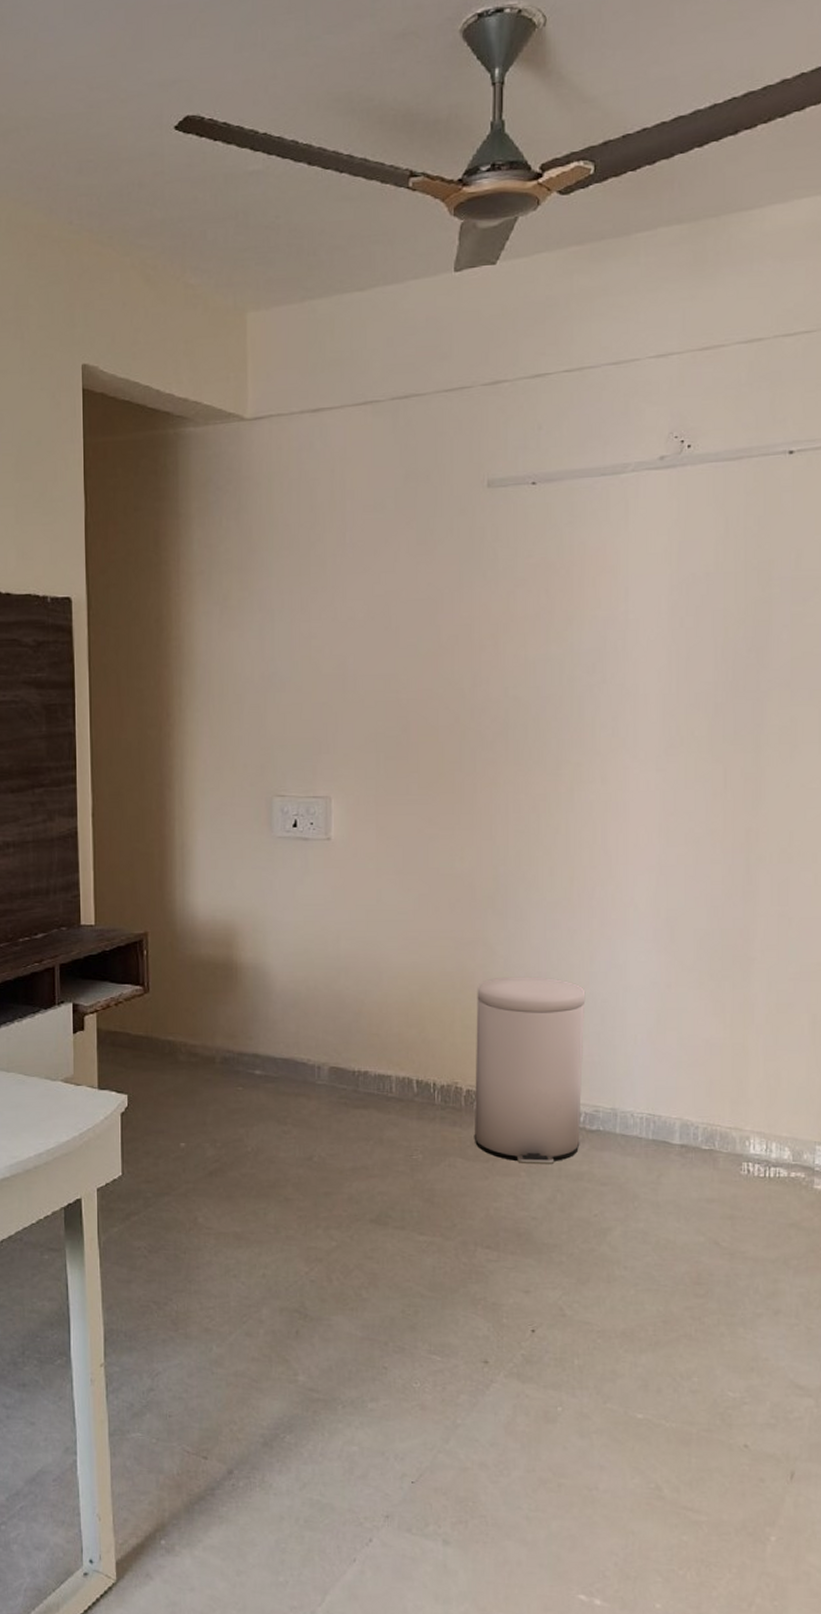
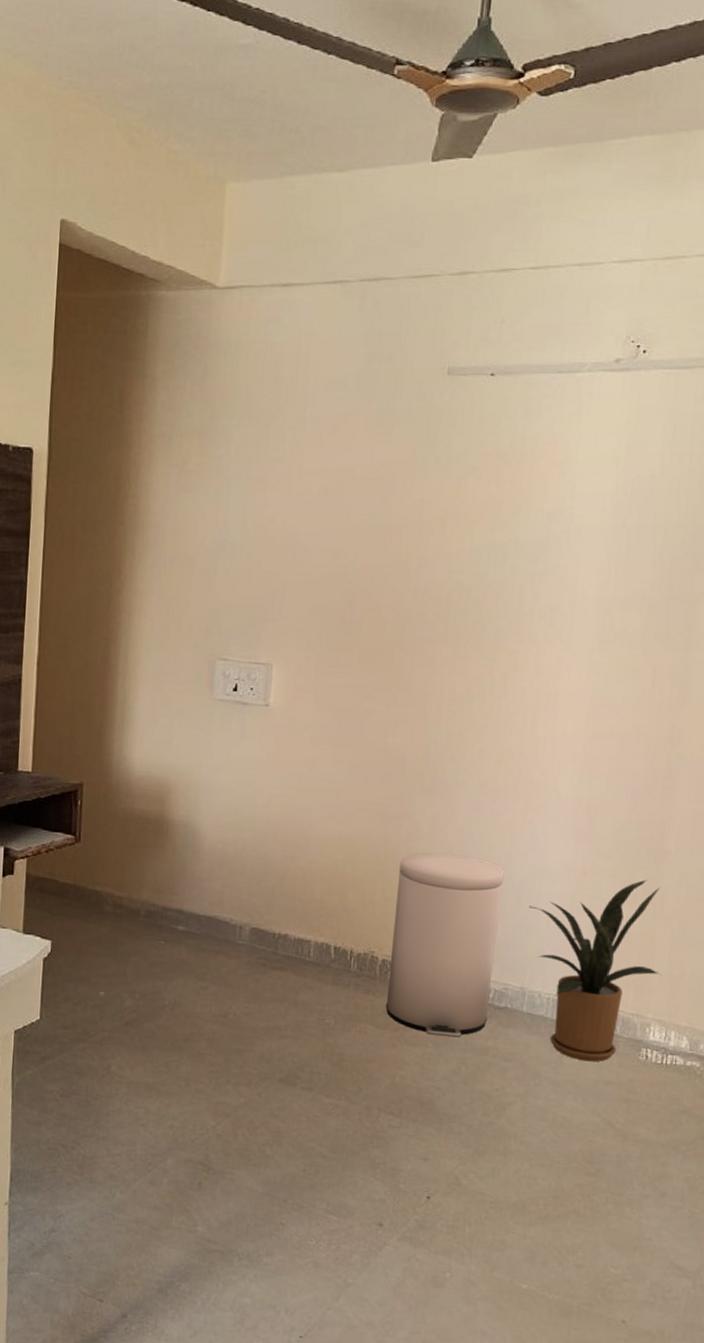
house plant: none [614,988,758,1180] -> present [529,879,662,1062]

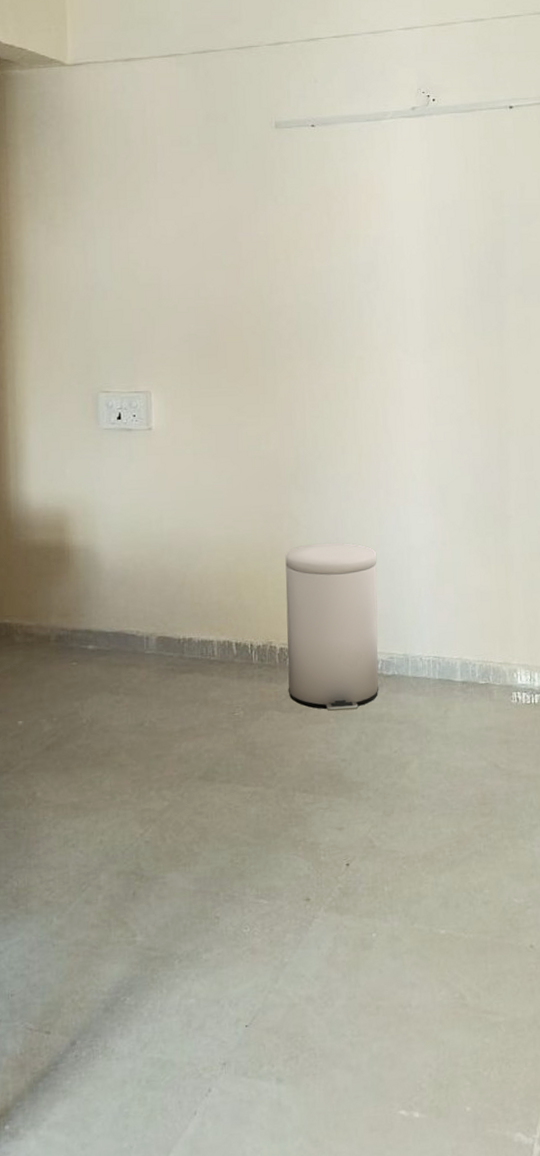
house plant: present [529,879,662,1062] -> none [402,542,520,712]

